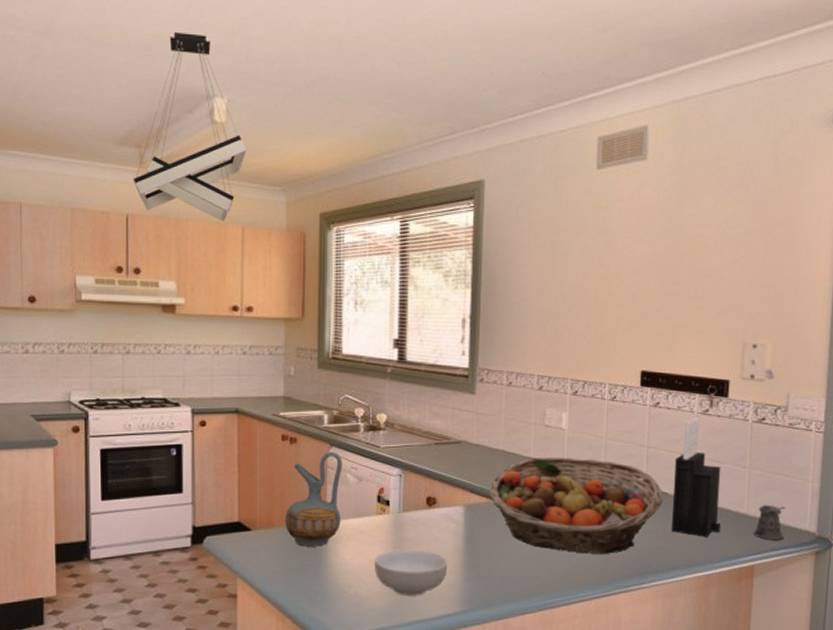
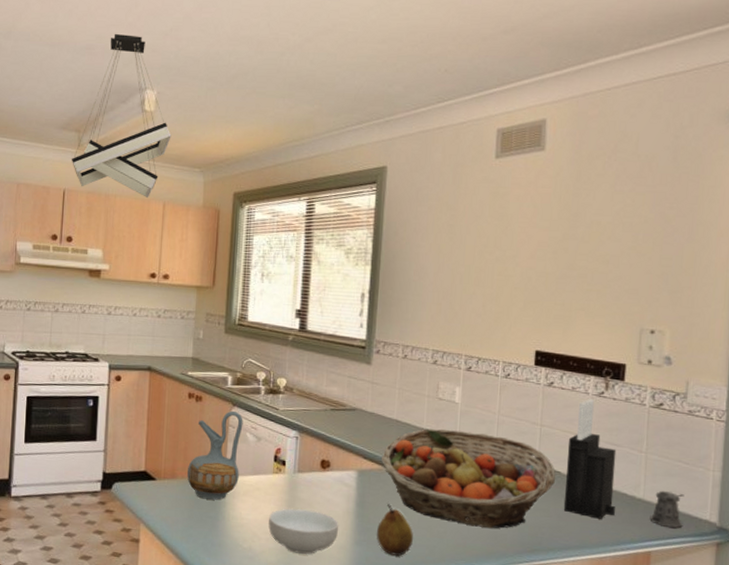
fruit: none [487,537,524,589] -> present [377,504,413,556]

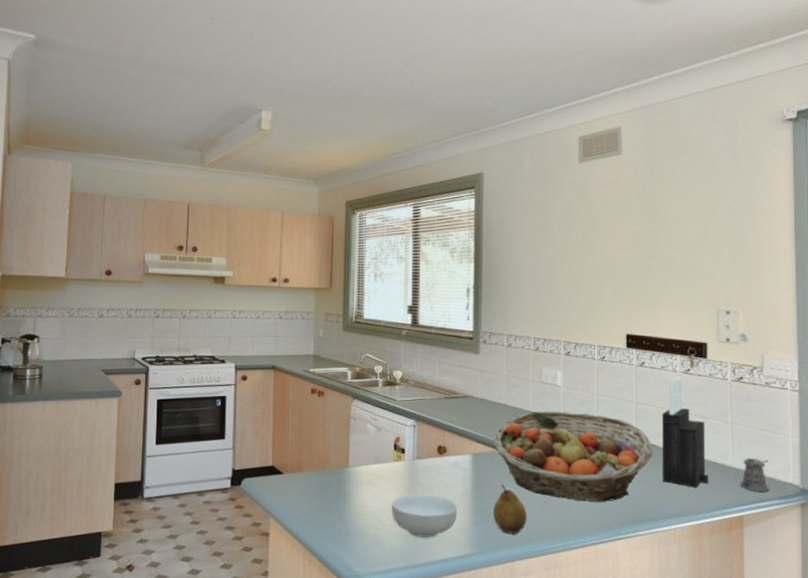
pendant light: present [71,33,171,199] -> none [194,61,287,209]
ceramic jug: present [187,410,243,500] -> none [313,403,364,490]

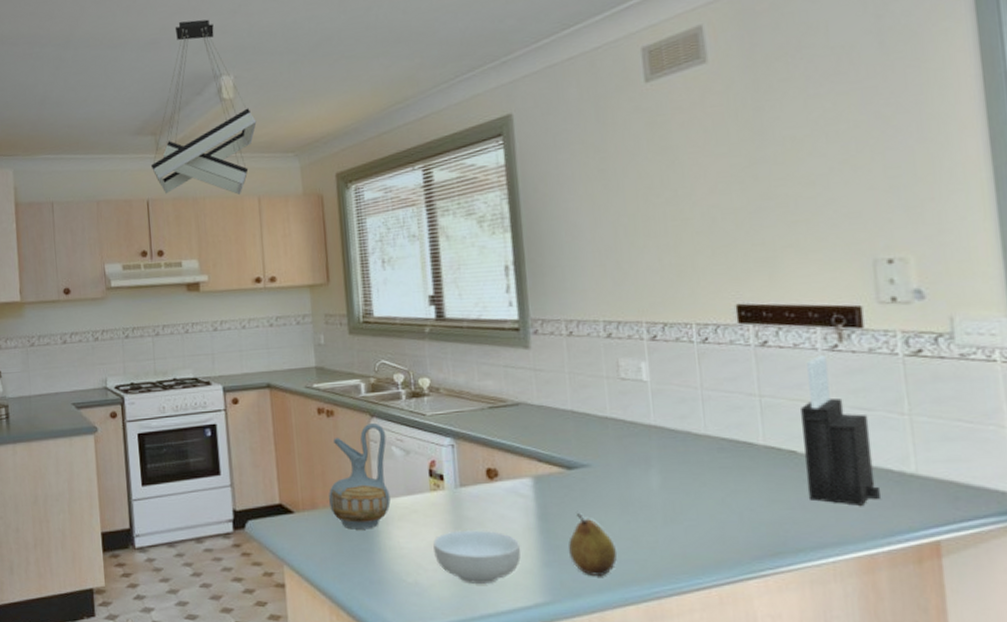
pendant light: none [194,61,287,209] -> present [150,19,257,196]
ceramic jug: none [313,403,364,490] -> present [329,422,391,530]
fruit basket: present [494,410,653,503] -> none [560,414,792,532]
pepper shaker: present [740,457,770,492] -> none [930,460,980,507]

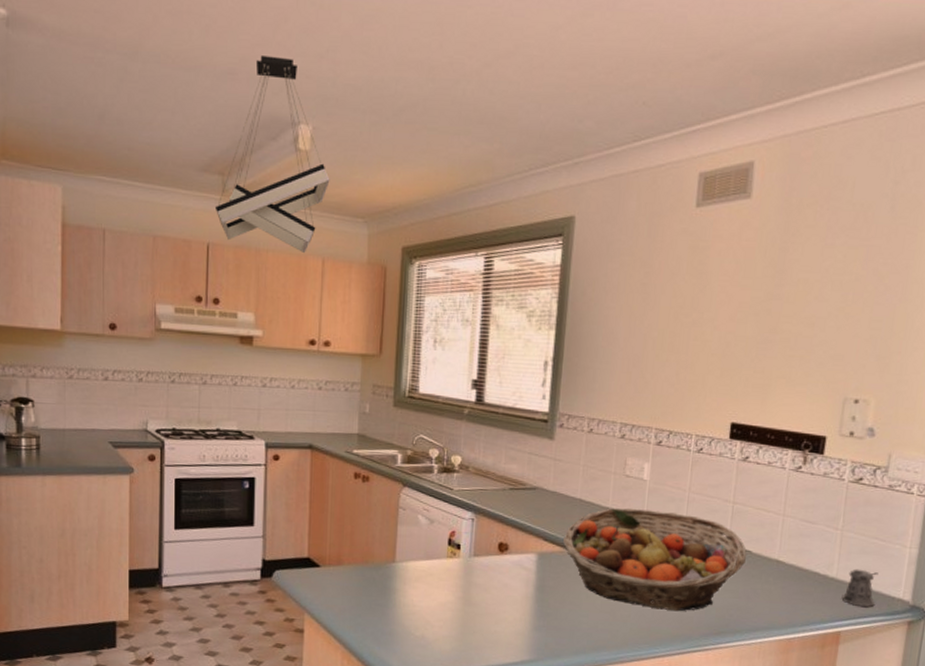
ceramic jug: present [329,422,391,530] -> none [354,491,415,587]
cereal bowl: present [433,530,521,584] -> none [442,594,517,641]
fruit basket: none [560,414,792,532] -> present [563,508,747,612]
fruit: present [568,513,617,576] -> none [557,588,595,641]
knife block: present [799,355,880,506] -> none [753,474,811,600]
pepper shaker: none [930,460,980,507] -> present [841,568,879,607]

